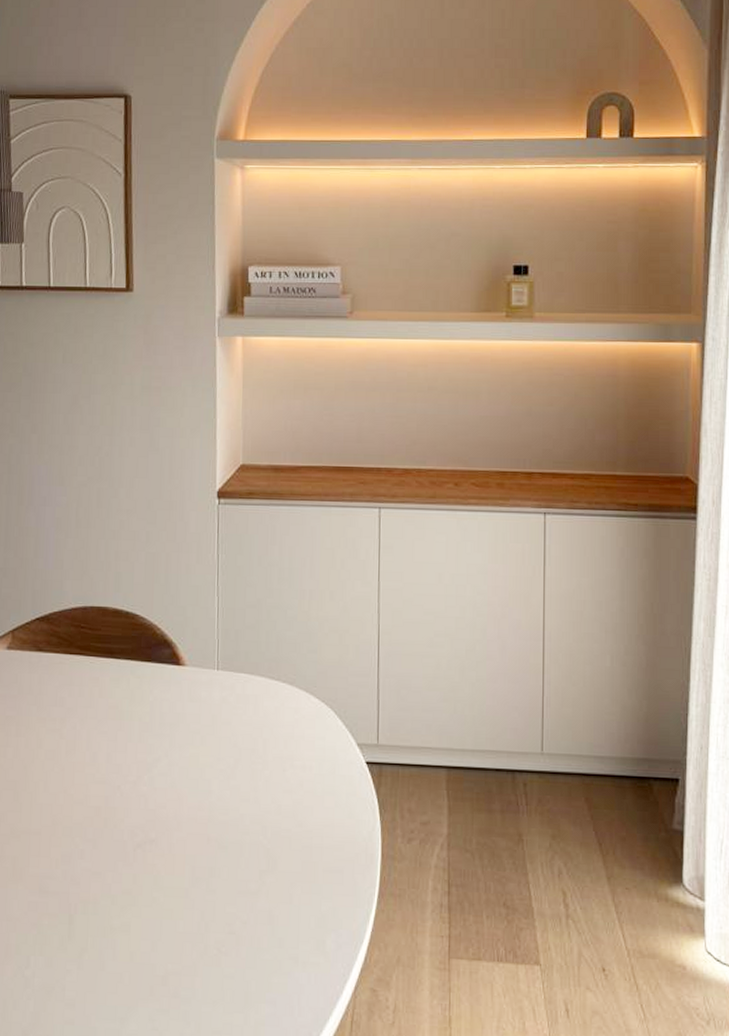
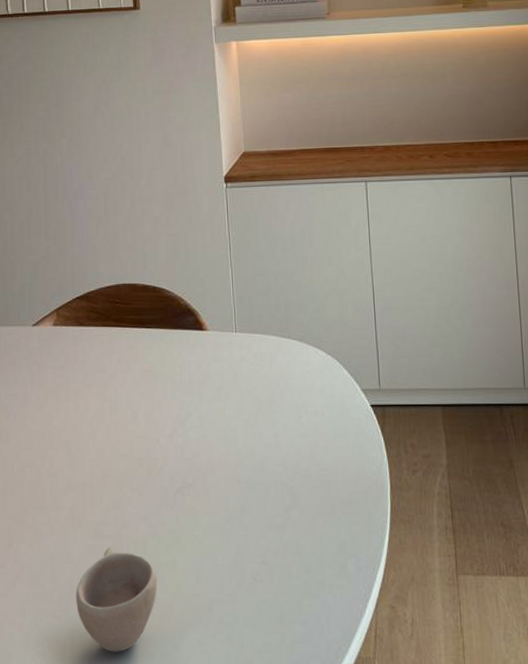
cup: none [12,905,108,1024] -> present [76,547,158,652]

